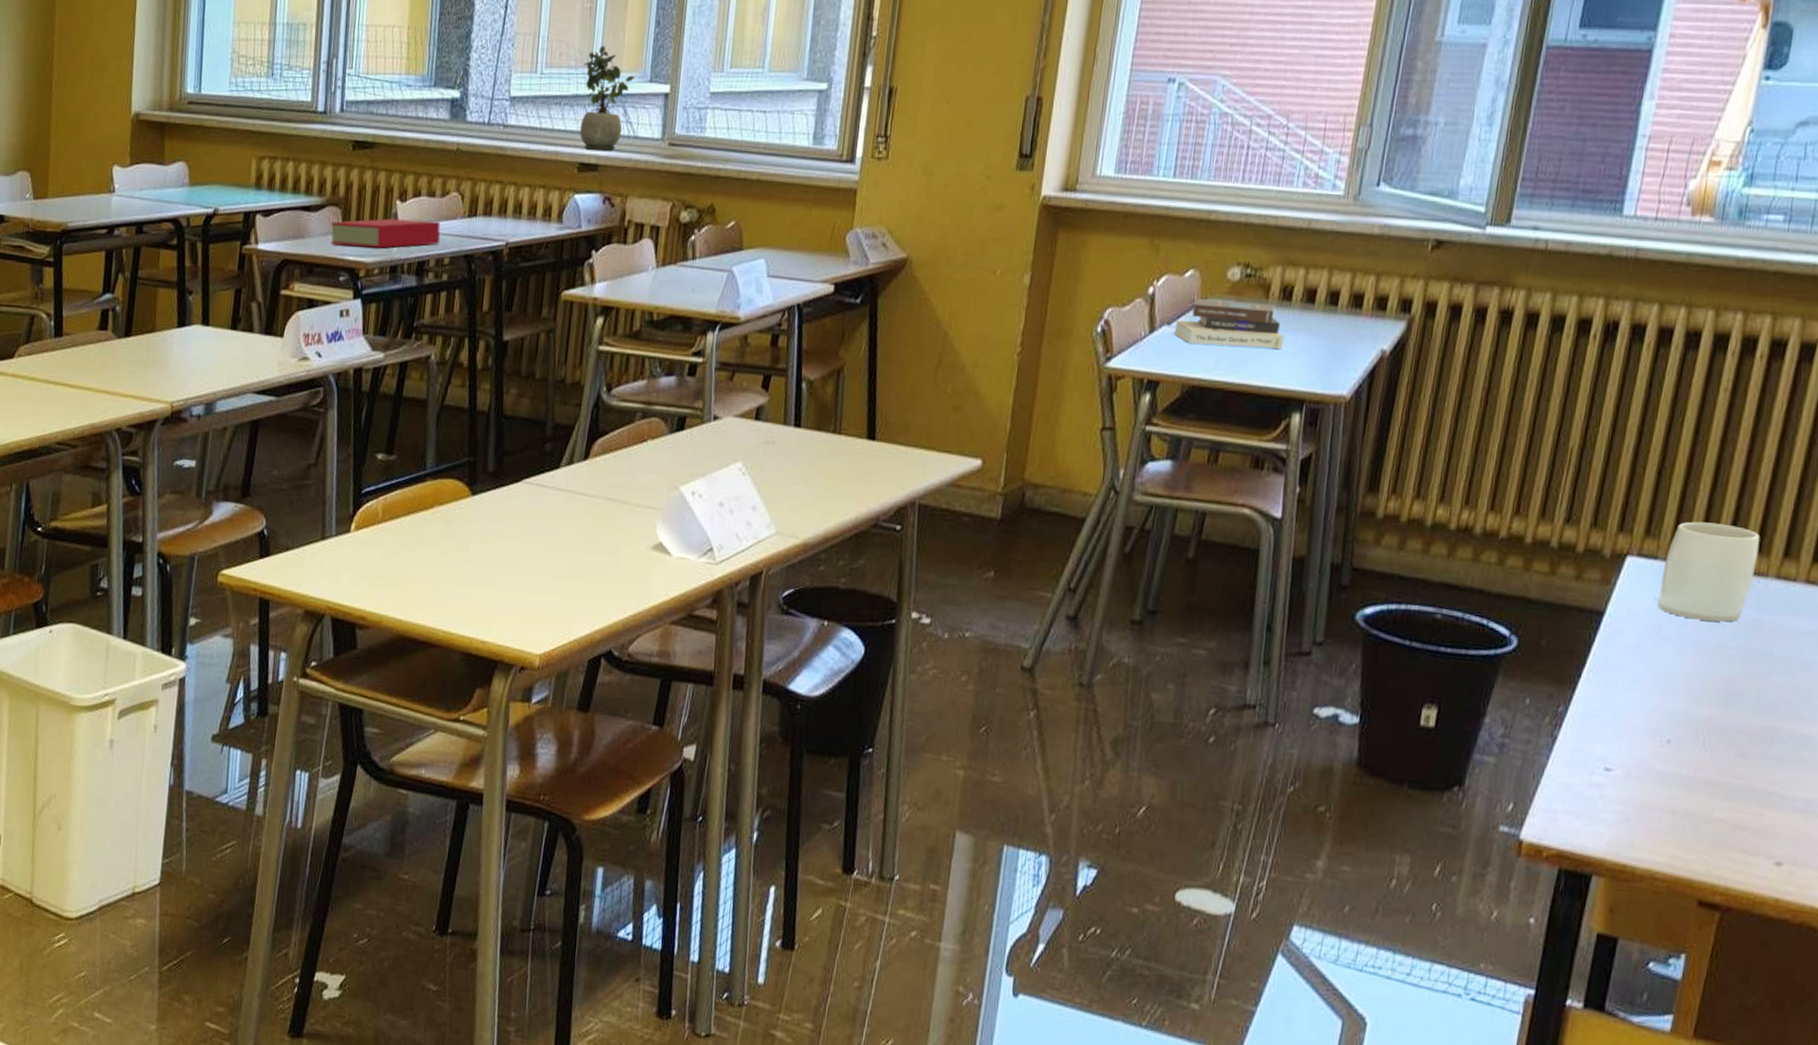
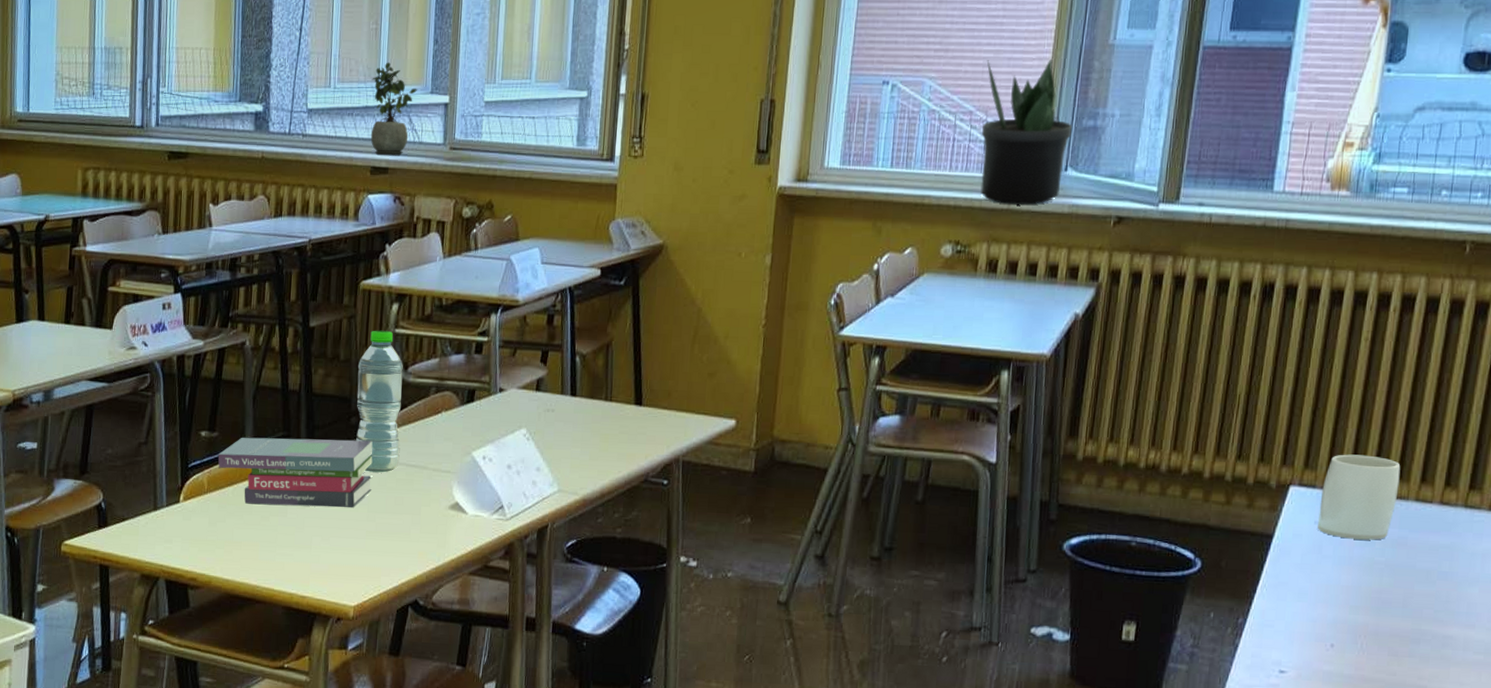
book: present [331,218,441,248] -> none [152,220,250,247]
books: none [394,461,569,545] -> present [218,437,373,508]
water bottle: none [550,346,606,507] -> present [356,330,403,473]
books: present [1173,299,1285,349] -> none [897,273,992,315]
planter: none [1276,57,1388,224] -> present [980,60,1072,205]

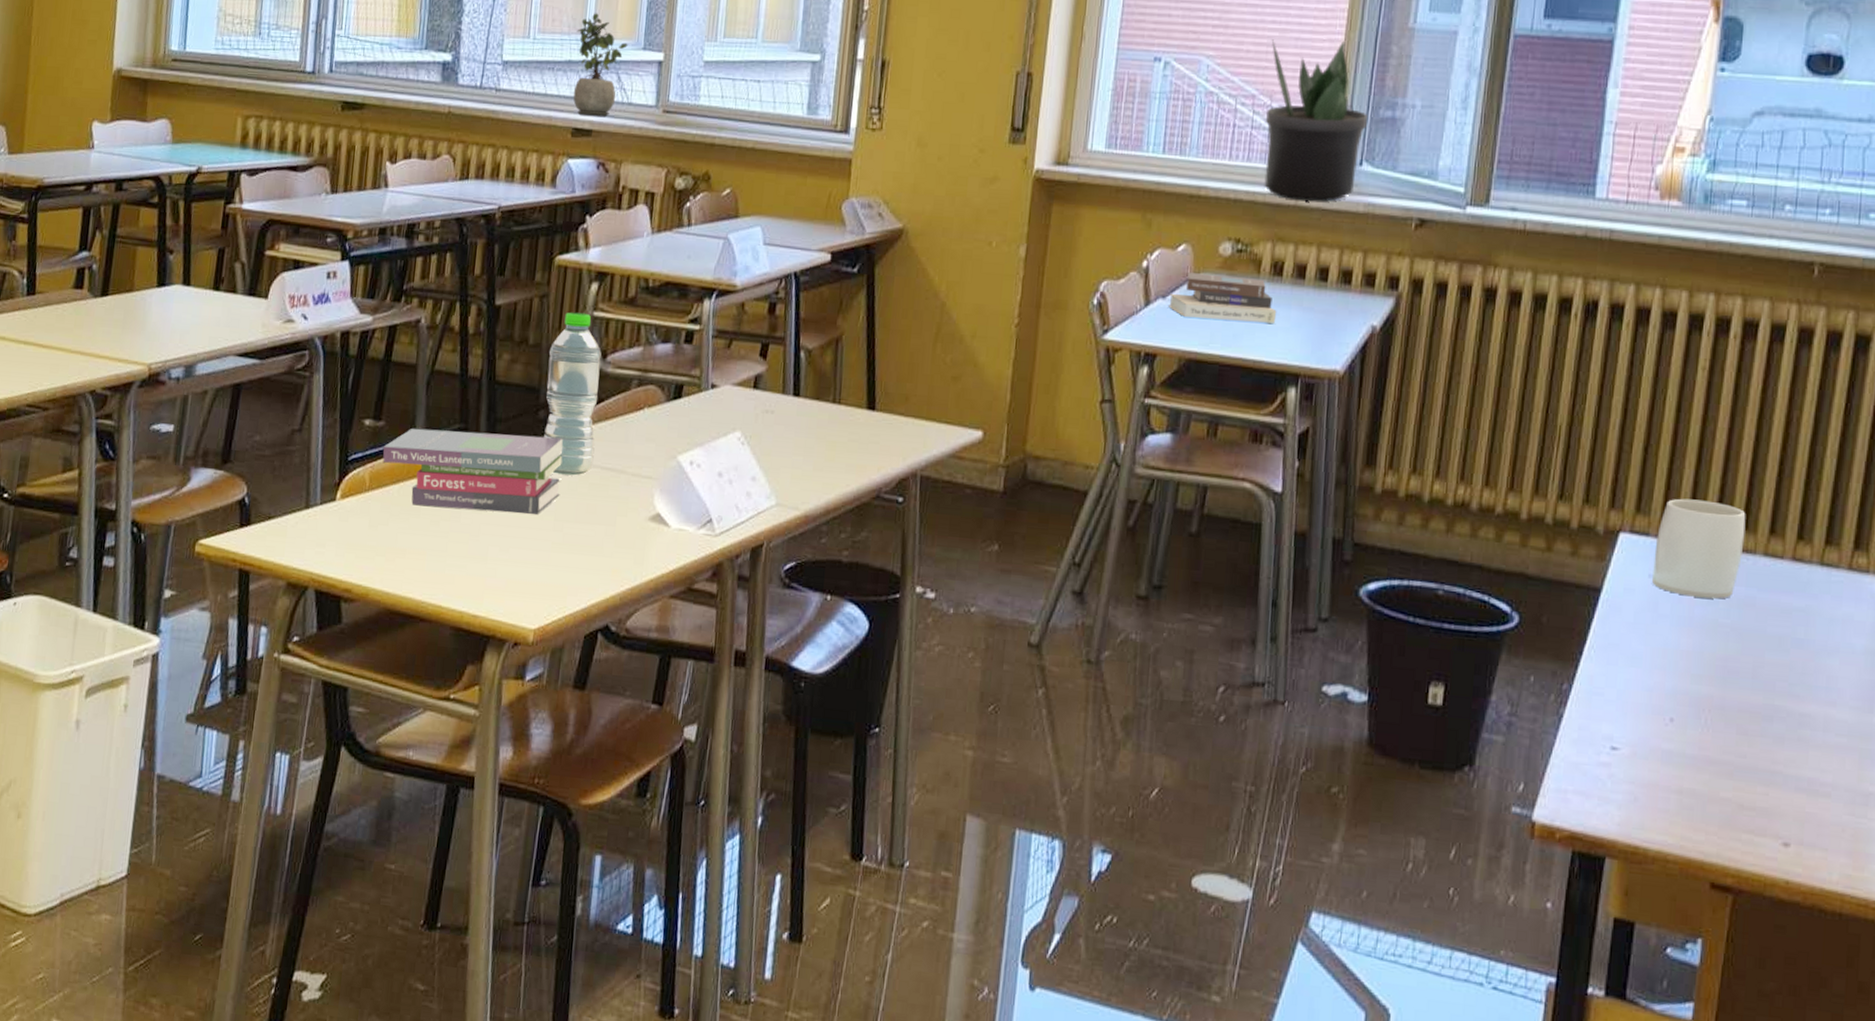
books: none [897,273,992,315] -> present [1169,273,1277,323]

